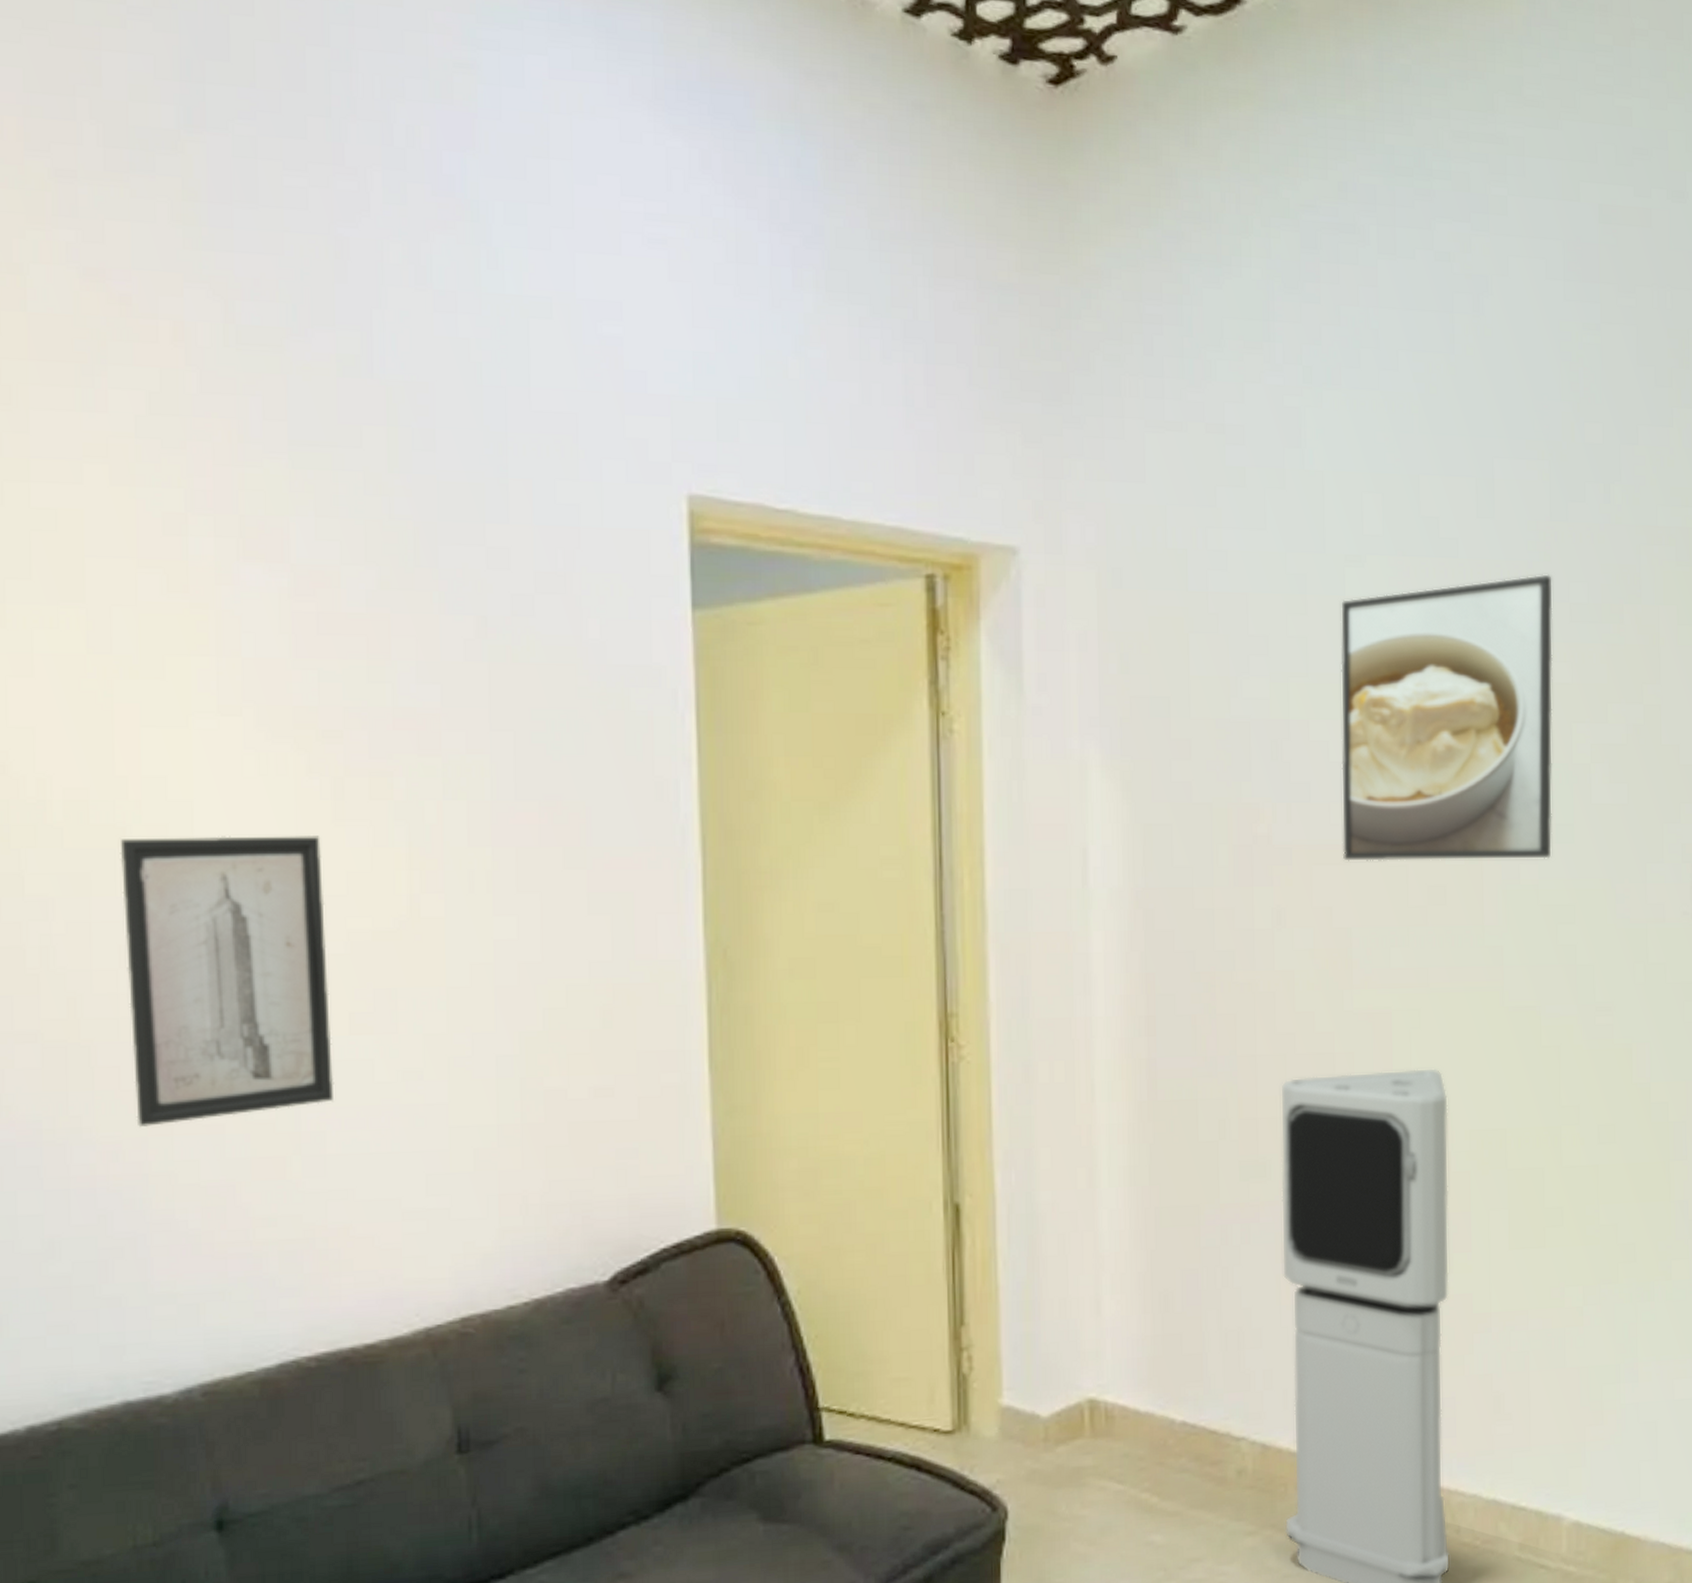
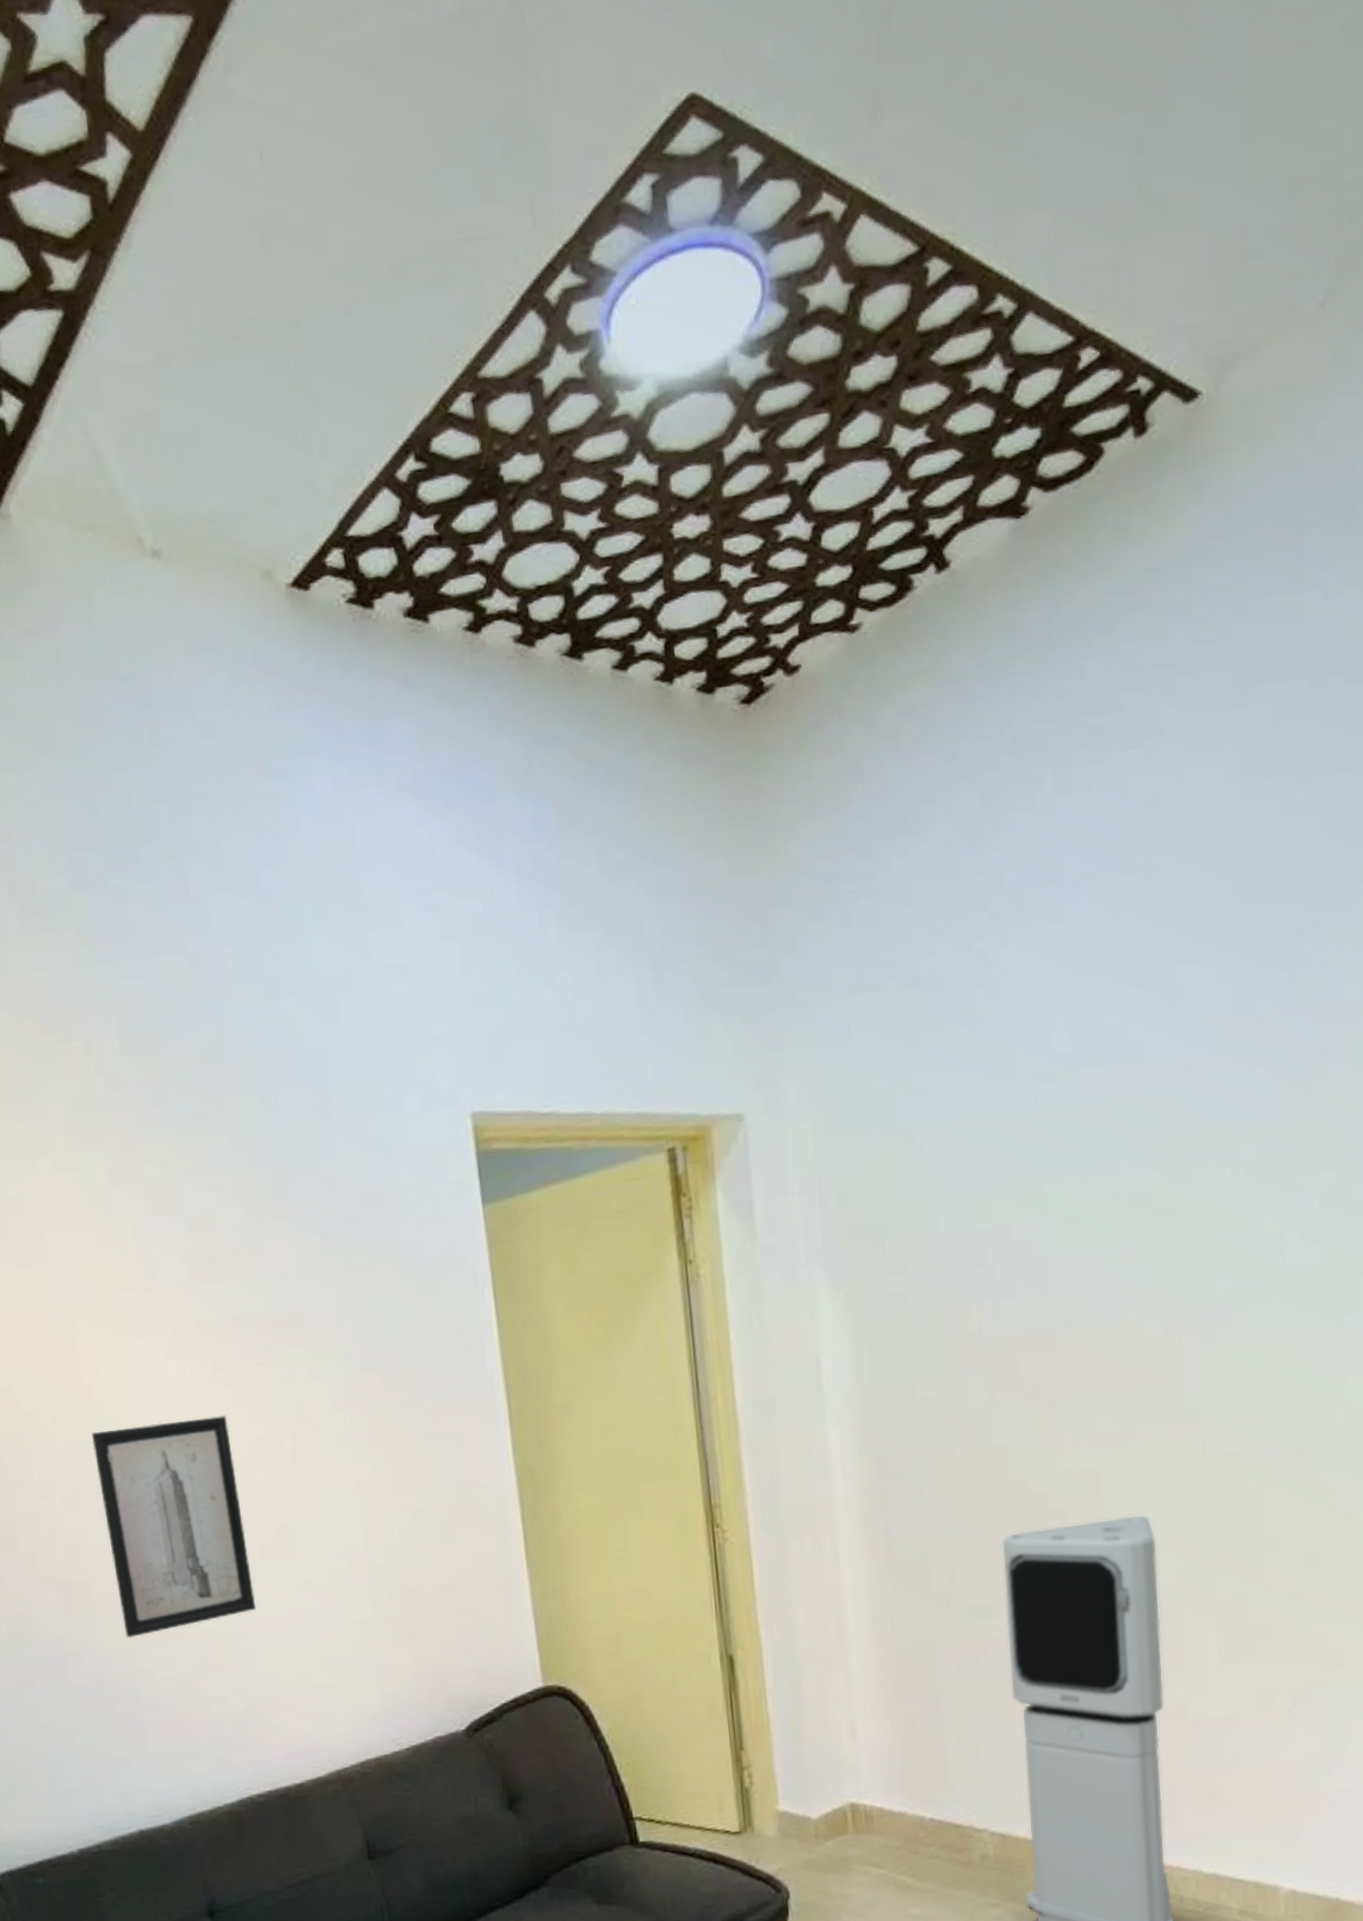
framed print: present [1341,574,1553,861] -> none [1035,1063,1247,1344]

